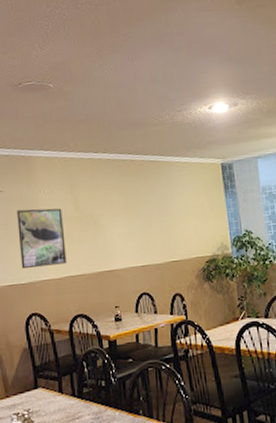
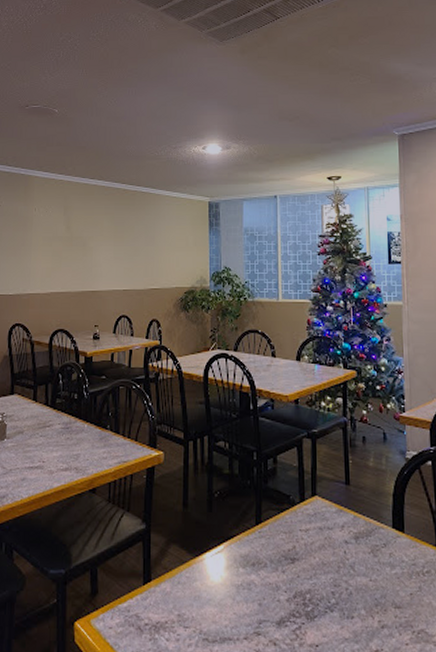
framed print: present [17,208,67,270] -> none [10,225,55,281]

